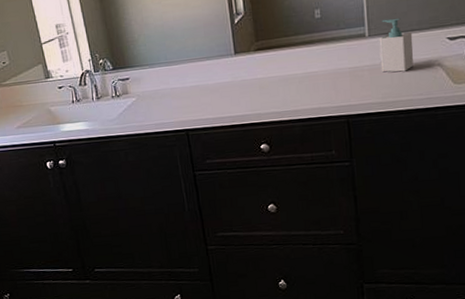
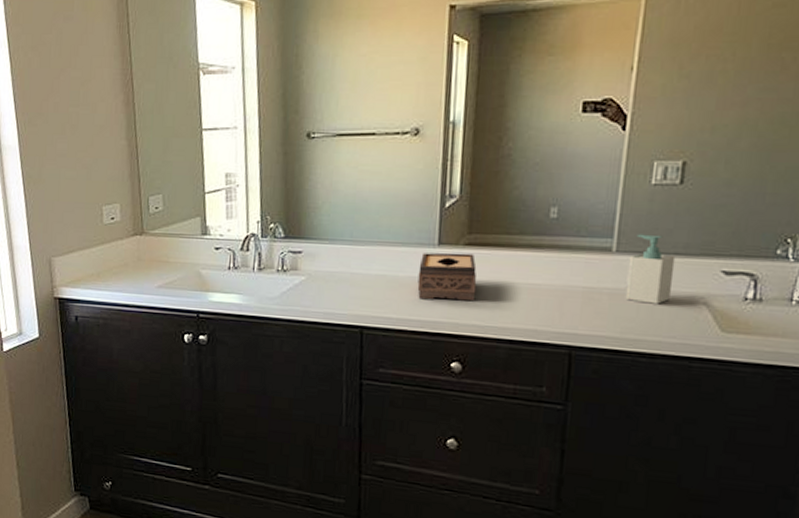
tissue box: none [223,56,270,100] -> present [417,252,477,301]

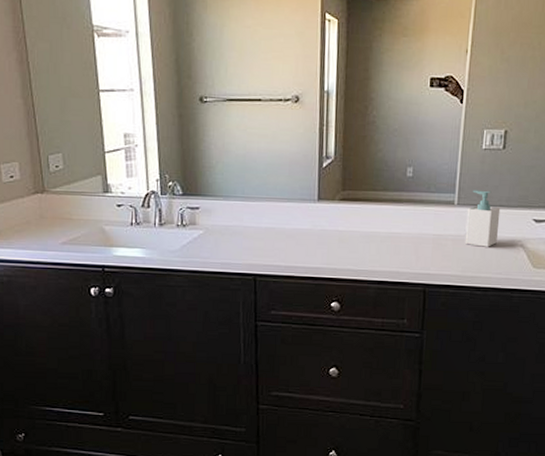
tissue box: present [417,252,477,301] -> none [301,207,350,249]

